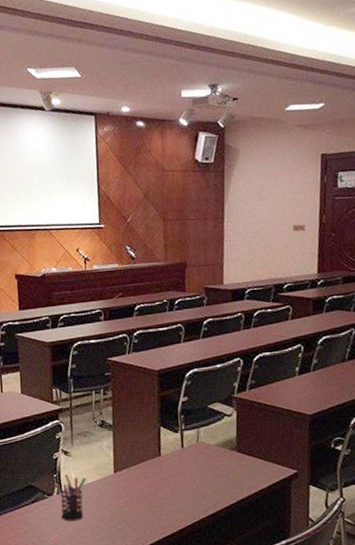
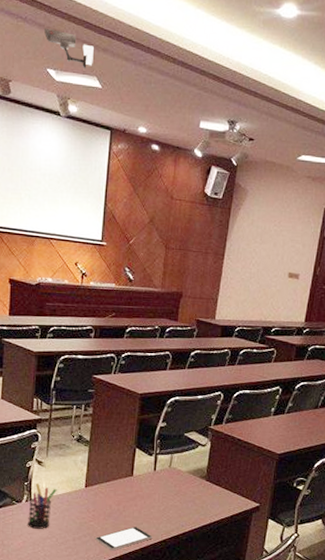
security camera: none [19,31,70,63] -> present [43,28,94,70]
smartphone: none [130,508,190,536] -> present [94,527,153,551]

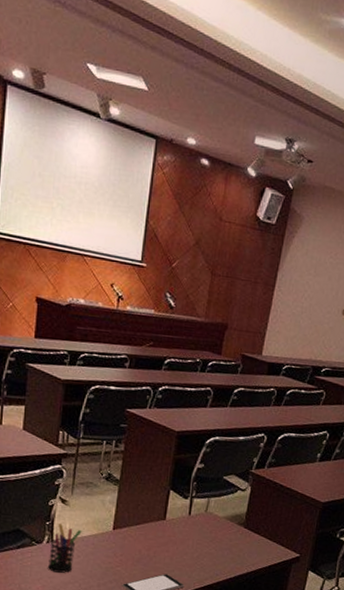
security camera: present [43,28,94,70] -> none [84,16,141,68]

